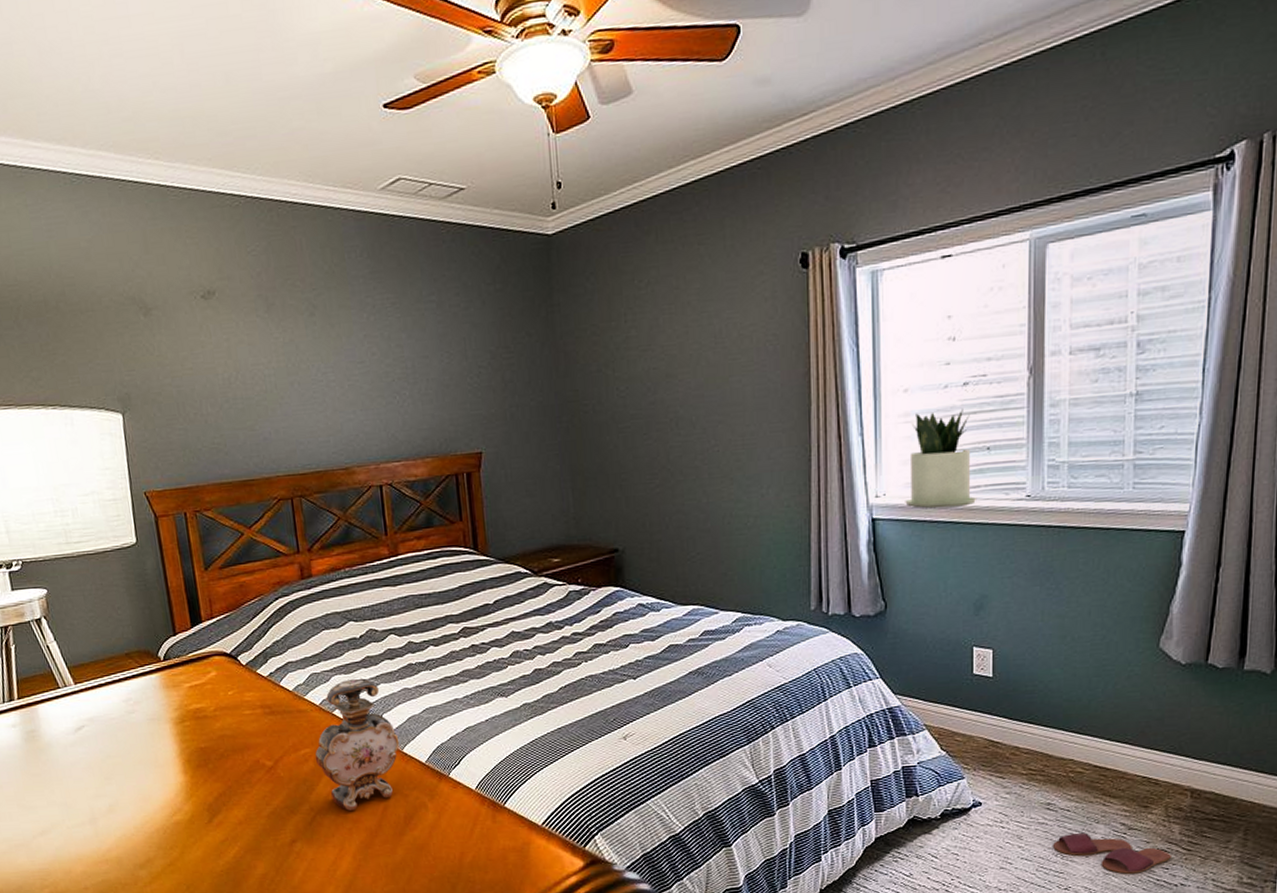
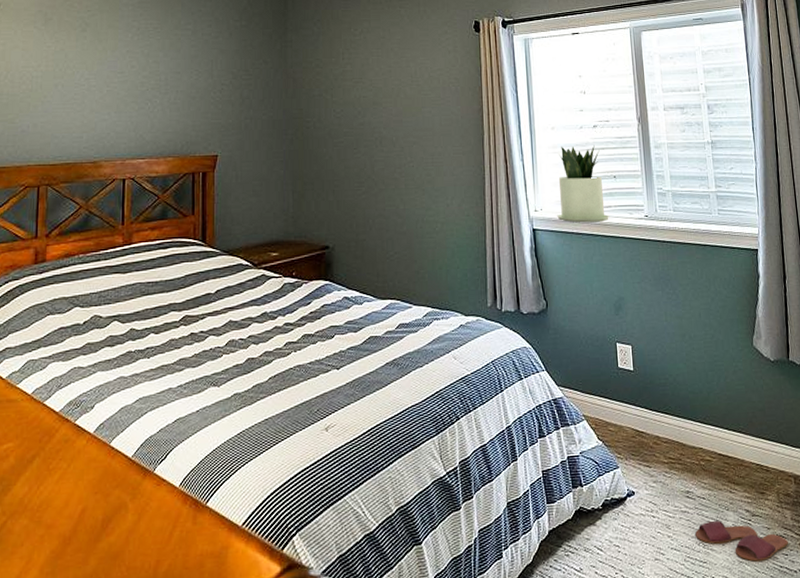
perfume bottle: present [314,678,400,811] -> none [17,366,108,514]

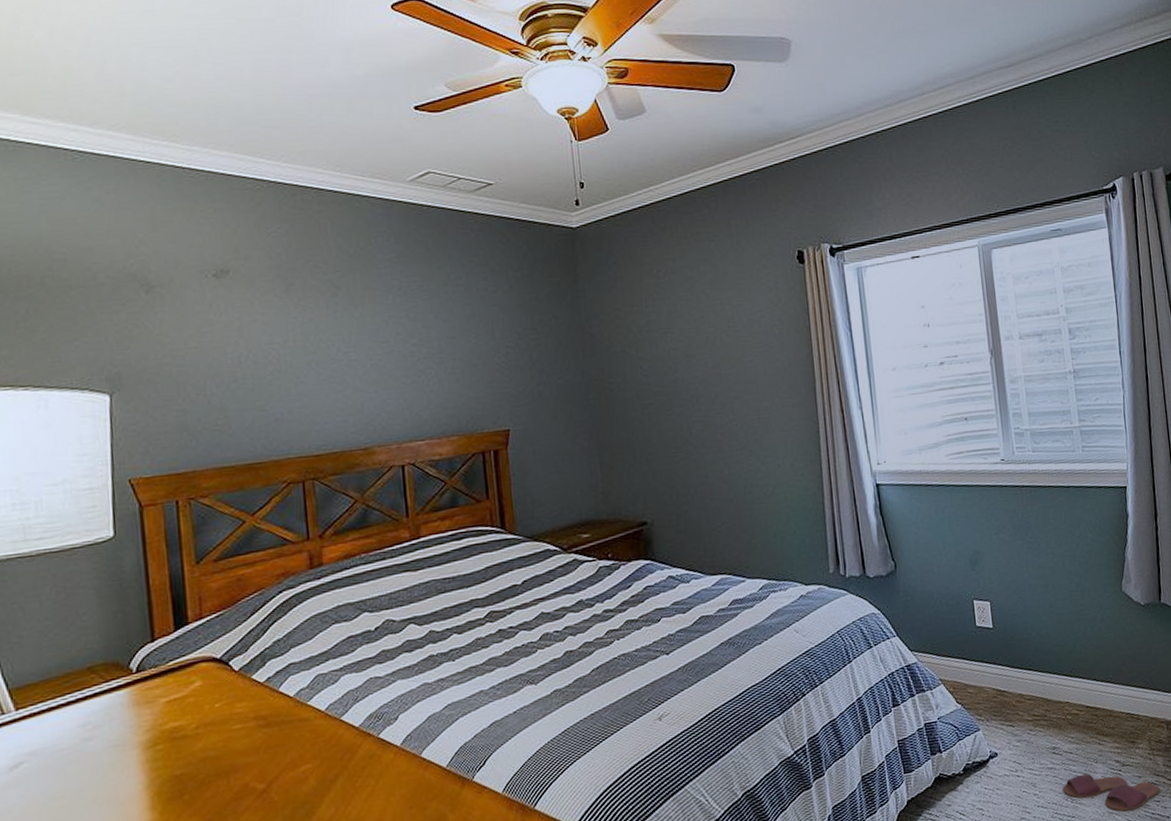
planter: present [557,145,610,223] -> none [902,385,962,474]

